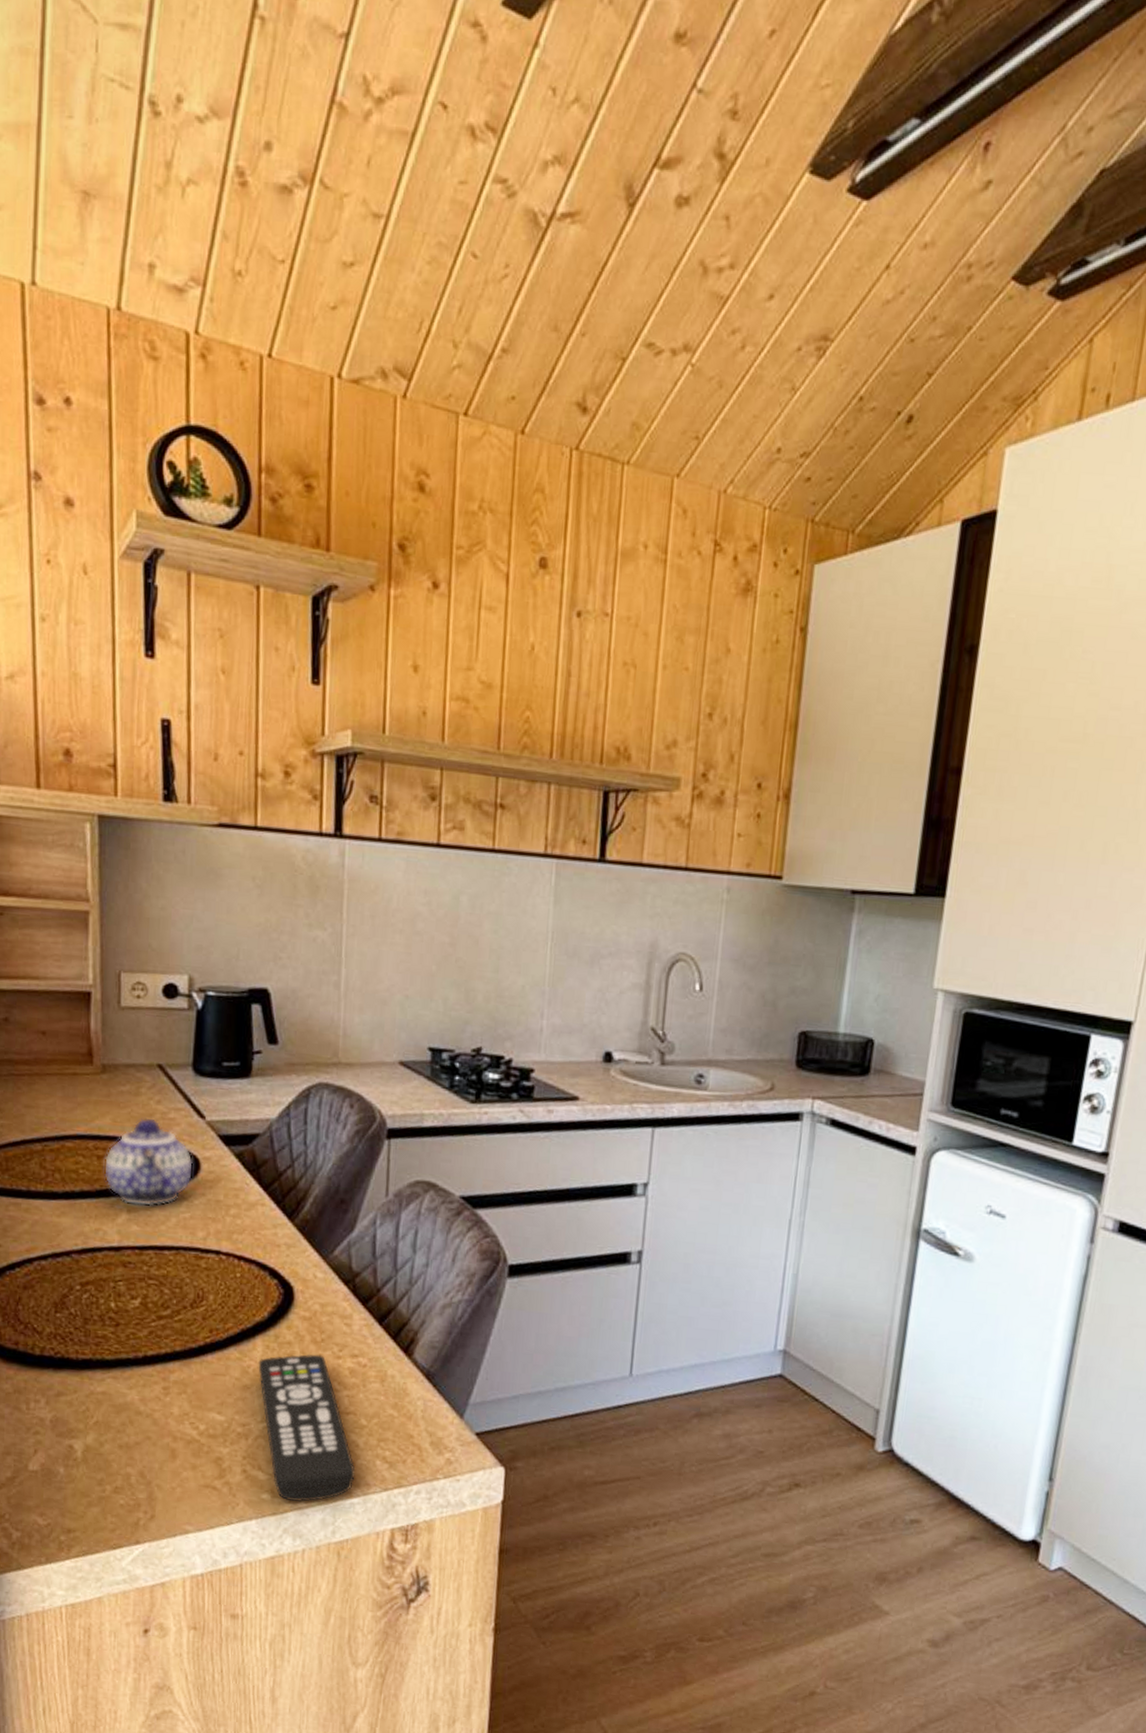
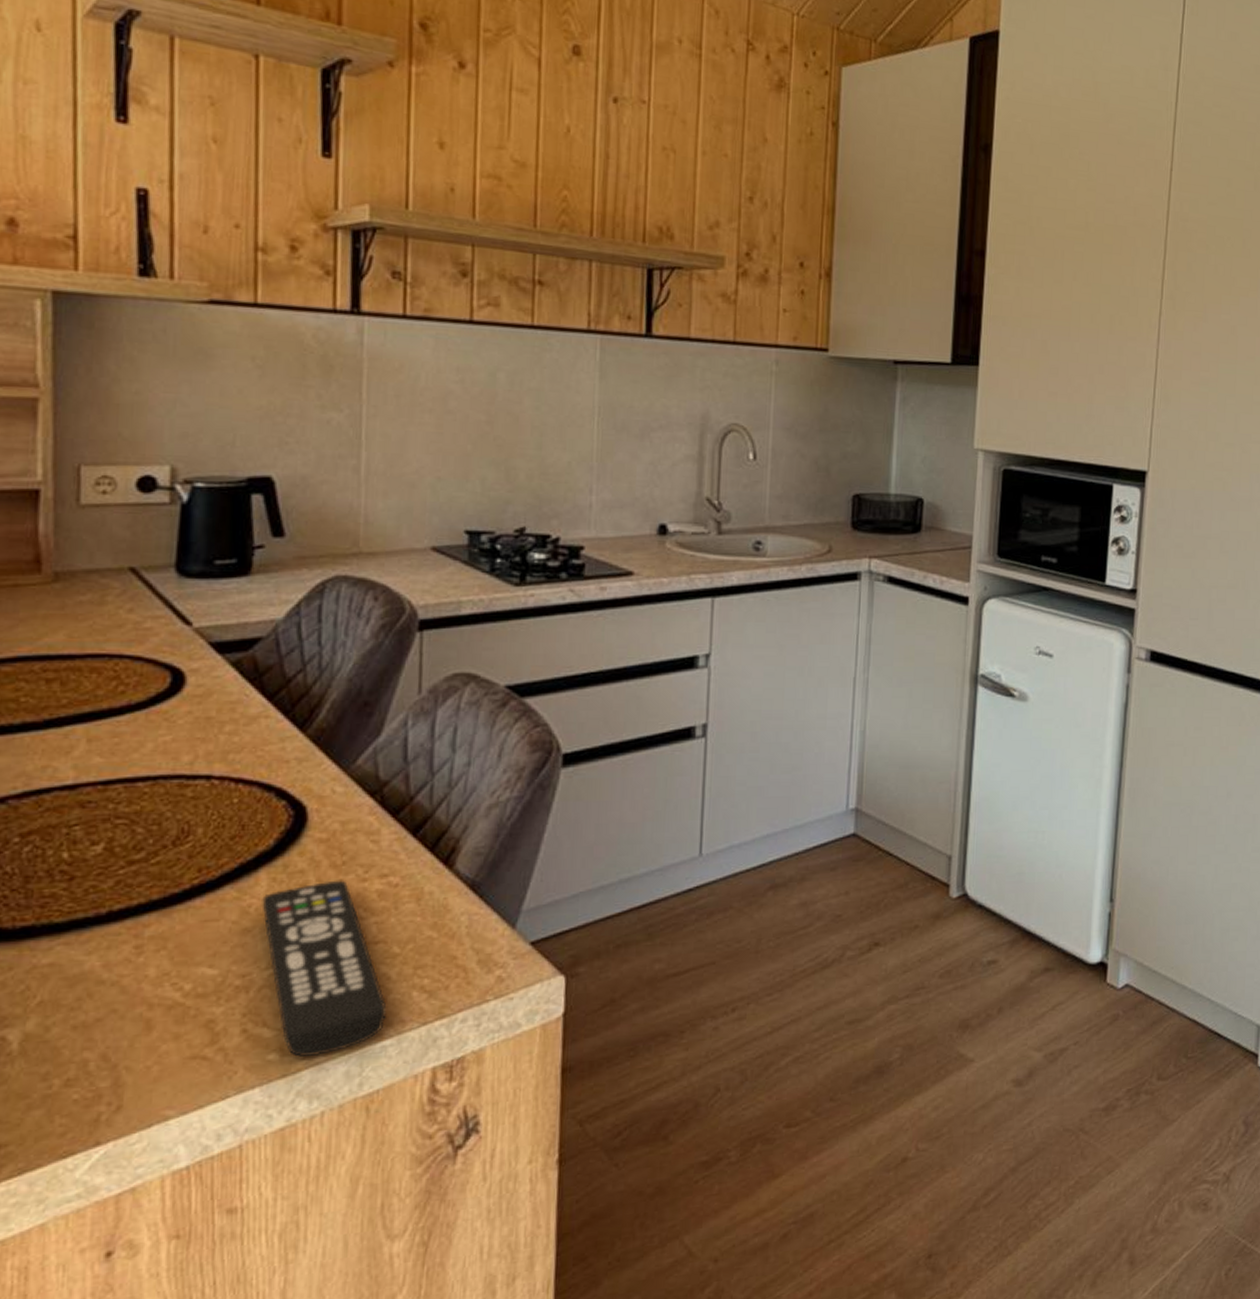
teapot: present [103,1117,194,1207] -> none [54,630,177,734]

